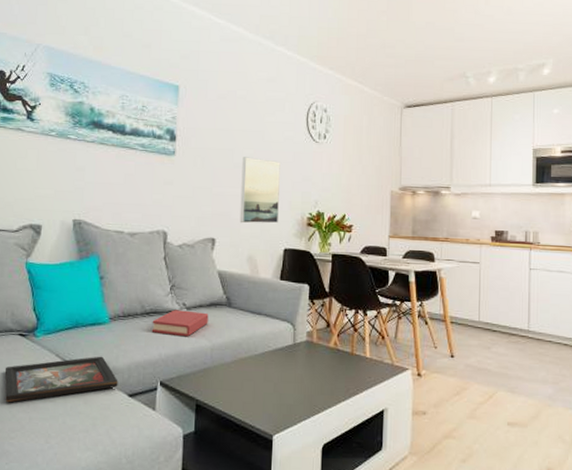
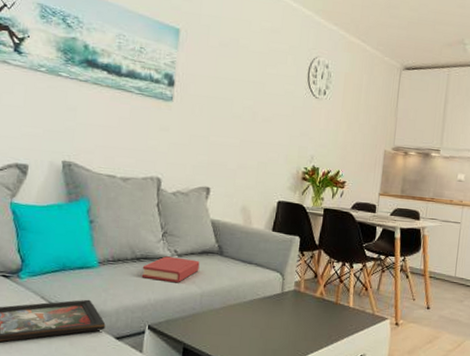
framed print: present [239,157,280,224] -> none [235,107,279,176]

